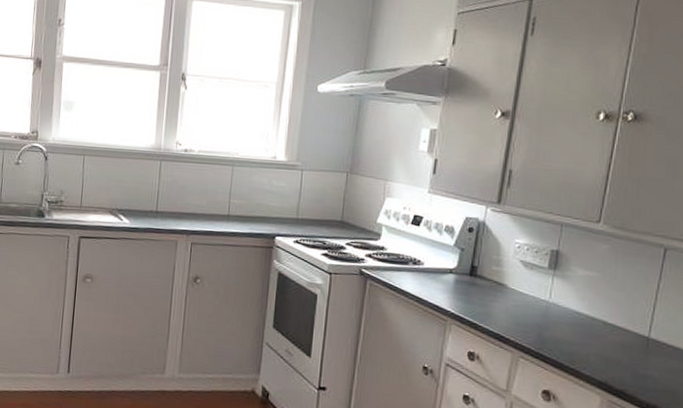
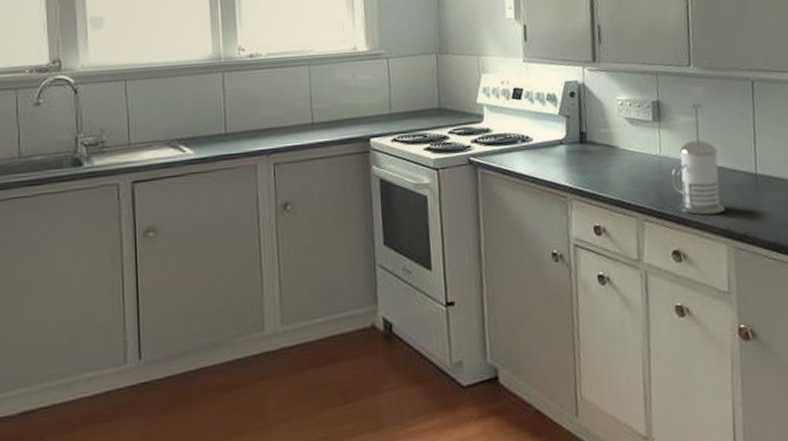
french press: none [555,259,611,367] -> present [671,103,726,215]

